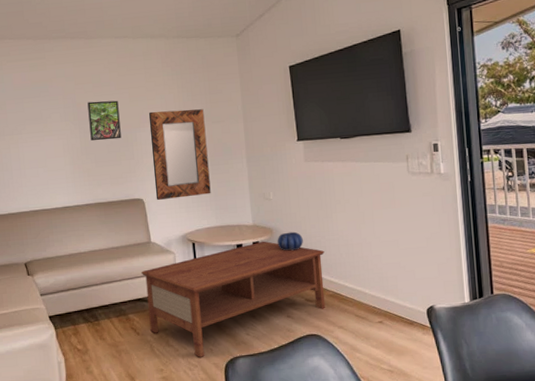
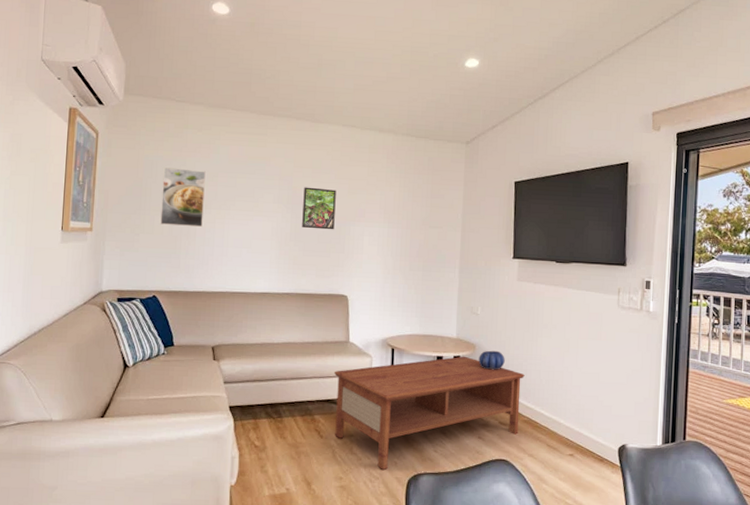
home mirror: present [148,109,211,200] -> none [361,206,423,300]

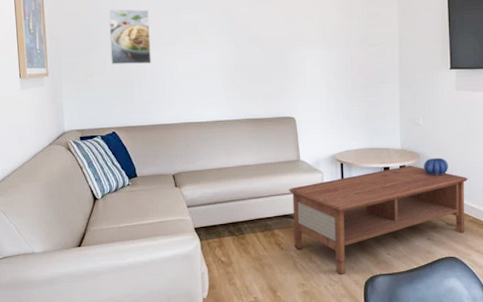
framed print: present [302,187,336,230] -> none [244,16,277,57]

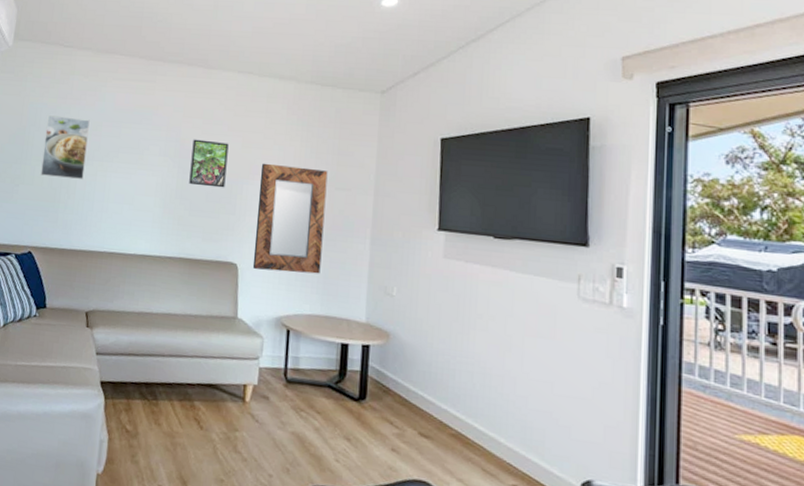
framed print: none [244,16,277,57] -> present [189,139,229,188]
coffee table: present [288,165,468,274] -> none [217,345,452,477]
home mirror: none [305,31,362,119] -> present [252,163,328,274]
decorative bowl: present [423,157,448,176] -> none [393,341,427,367]

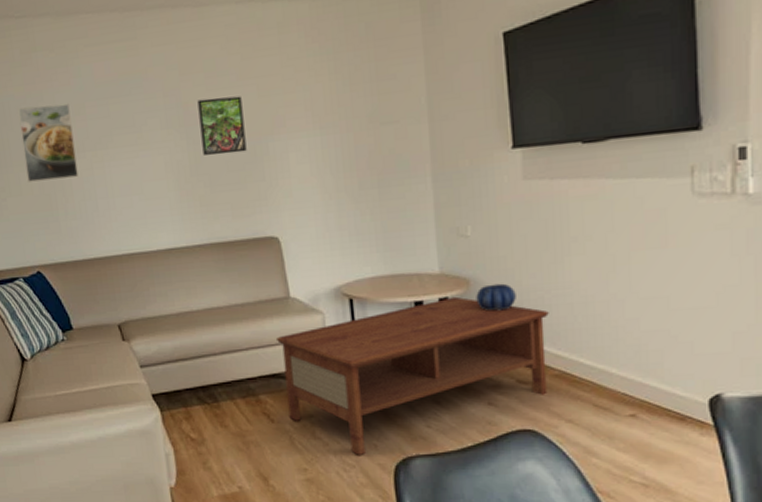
coffee table: none [217,345,452,477] -> present [275,296,549,455]
home mirror: present [252,163,328,274] -> none [285,104,378,238]
decorative bowl: none [393,341,427,367] -> present [476,283,516,311]

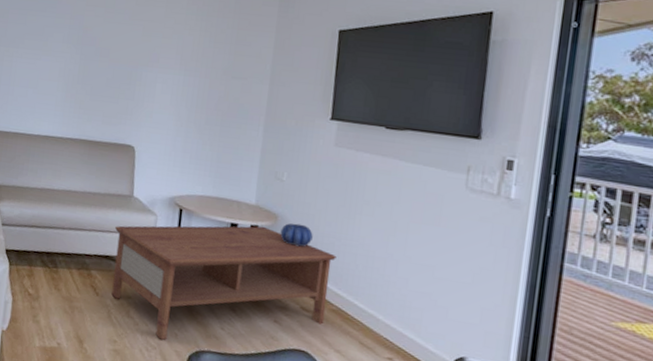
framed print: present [197,96,247,156] -> none [90,27,130,75]

